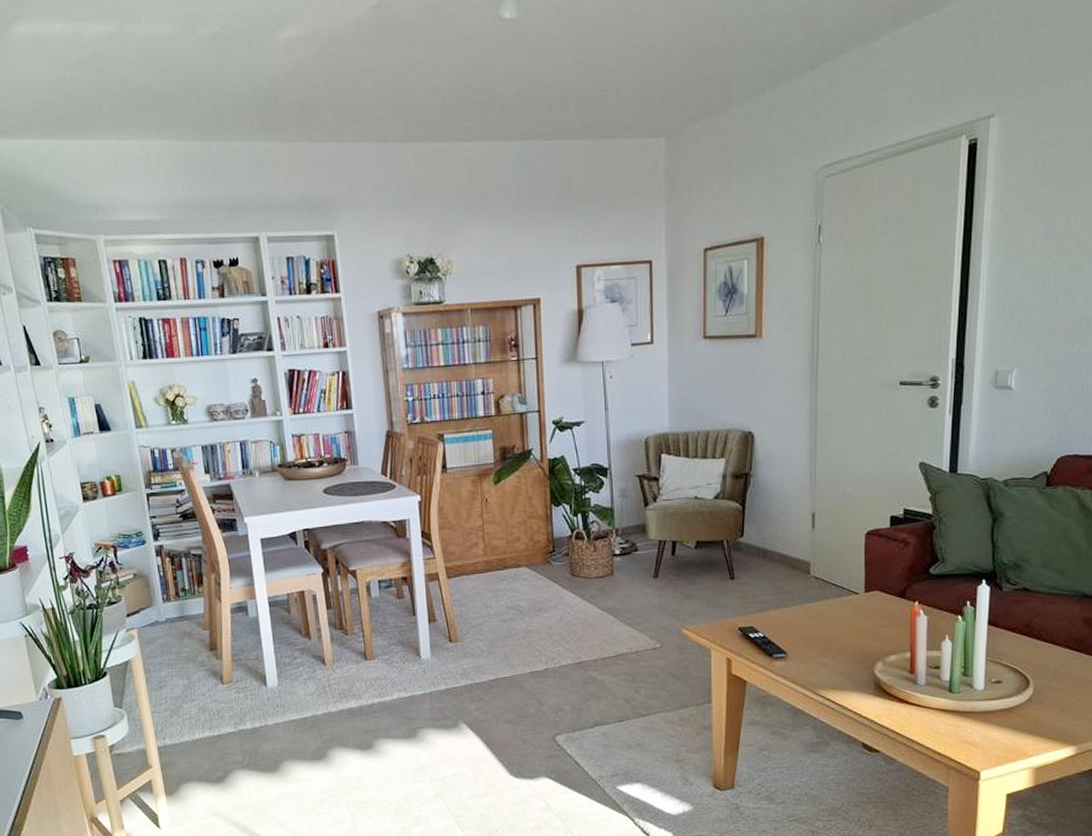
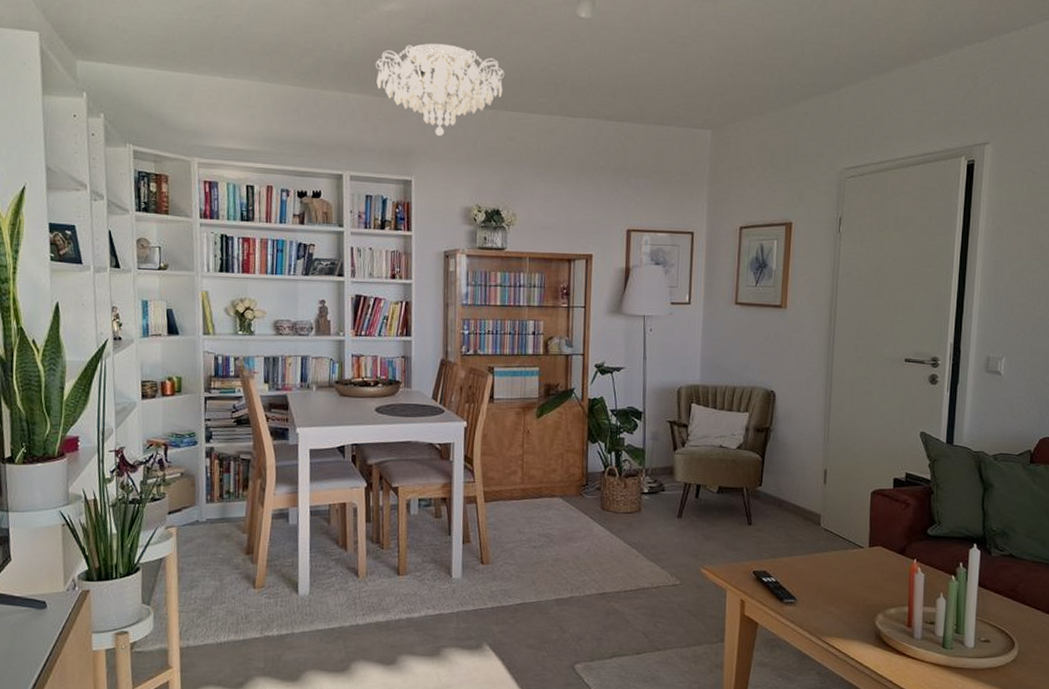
ceiling light: none [279,70,425,181] -> present [375,43,505,137]

